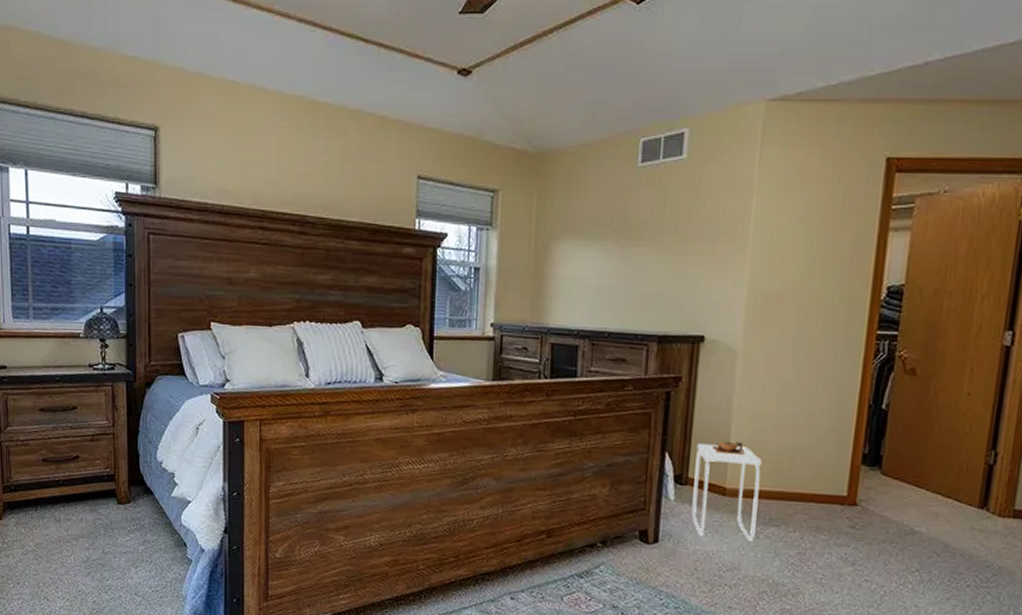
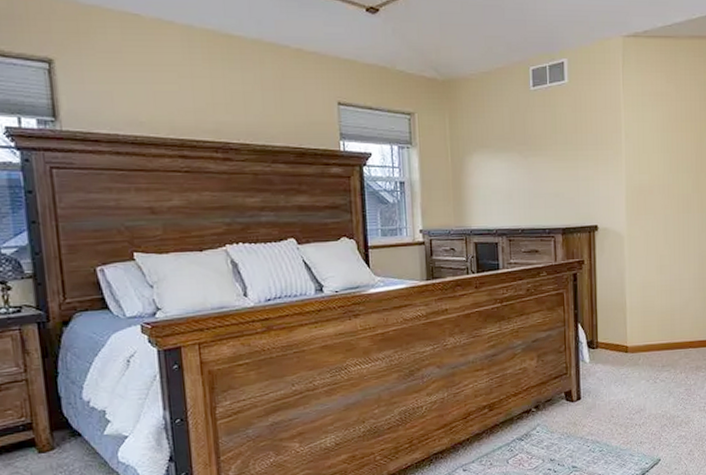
side table: present [691,441,762,541] -> none [602,308,653,389]

